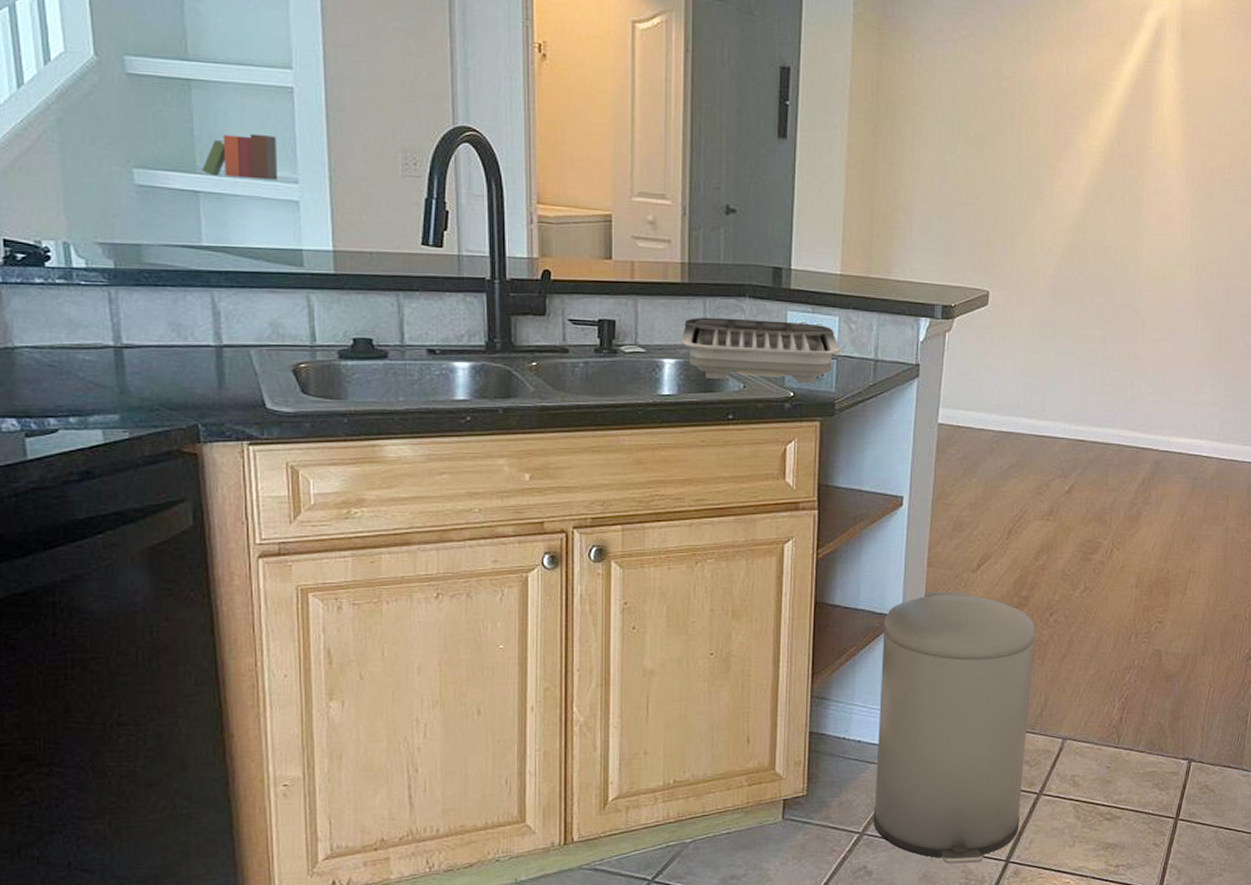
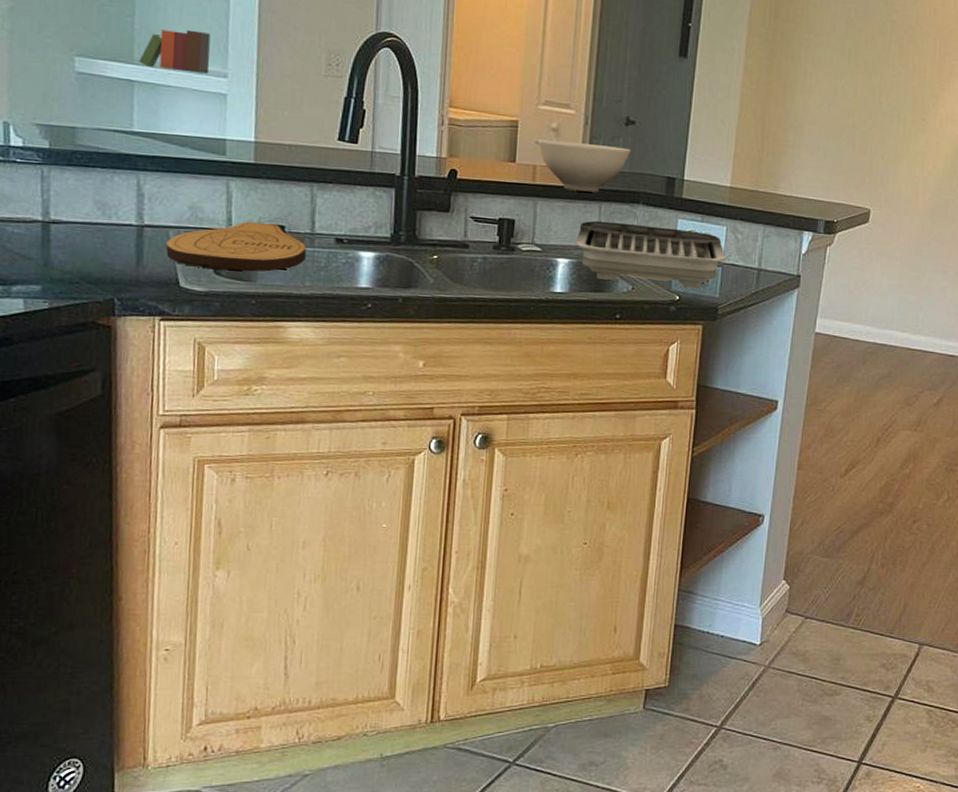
cutting board: none [249,336,397,389] -> present [166,221,307,272]
bowl: none [634,234,733,287] -> present [538,139,631,193]
pedal bin: present [873,591,1036,864] -> none [731,493,899,763]

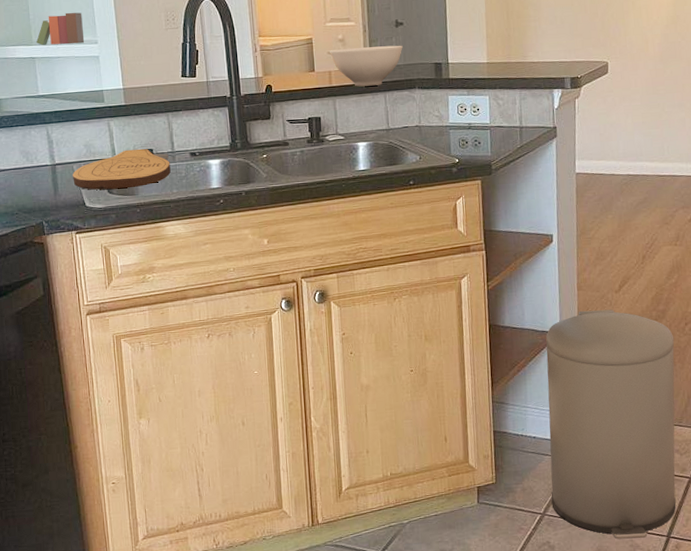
dish rack: present [575,220,727,289] -> none [370,103,493,155]
pedal bin: none [731,493,899,763] -> present [546,309,676,540]

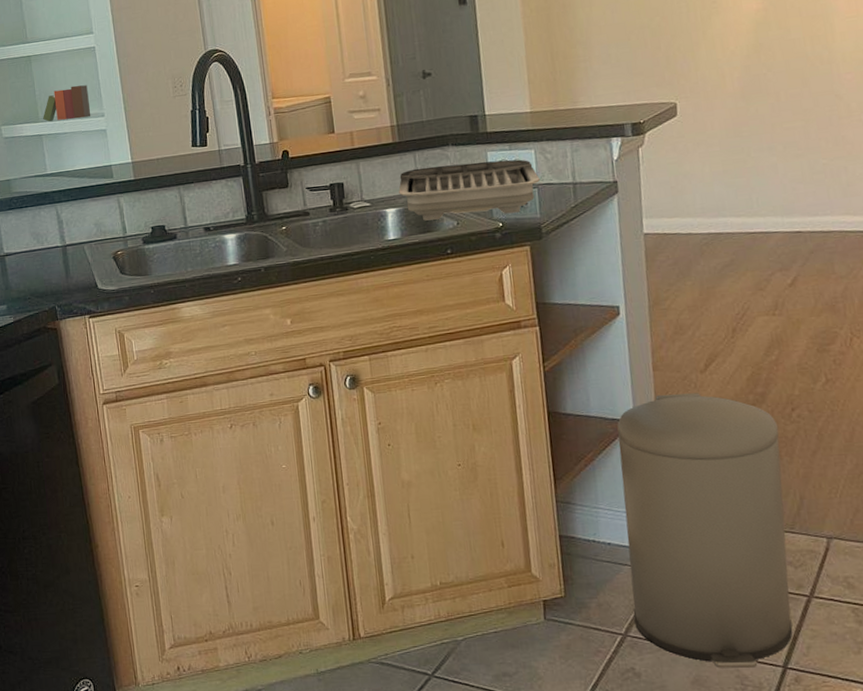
cutting board: present [73,148,171,190] -> none [84,225,185,271]
bowl: present [330,45,403,87] -> none [350,98,432,147]
dish rack: none [370,103,493,155] -> present [398,159,541,221]

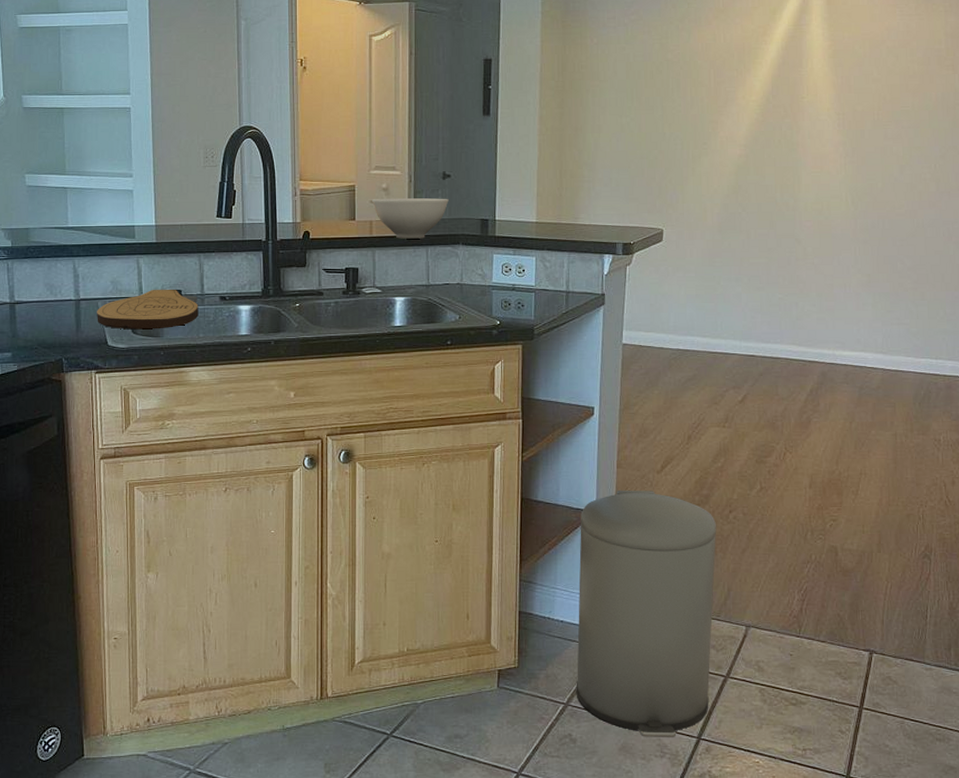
books: present [43,85,91,122] -> none [70,143,119,176]
cutting board: none [84,225,185,271] -> present [97,289,199,330]
bowl: none [350,98,432,147] -> present [372,198,449,239]
dish rack: present [398,159,541,221] -> none [409,262,538,313]

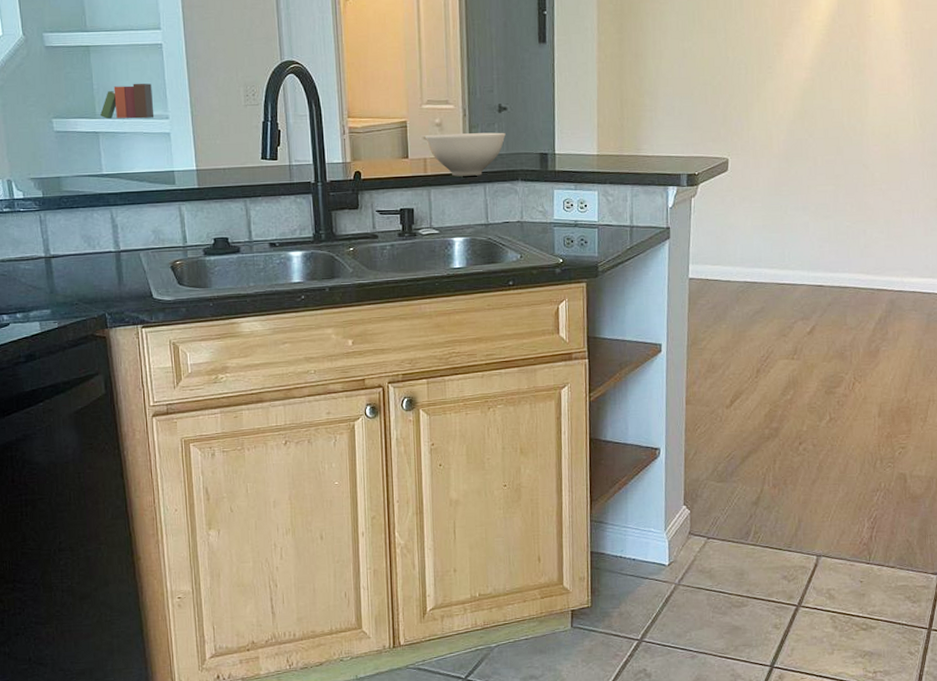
books: none [70,143,119,176] -> present [100,83,155,119]
cutting board: present [97,289,199,330] -> none [139,237,248,281]
pedal bin: present [576,490,717,738] -> none [649,426,787,668]

